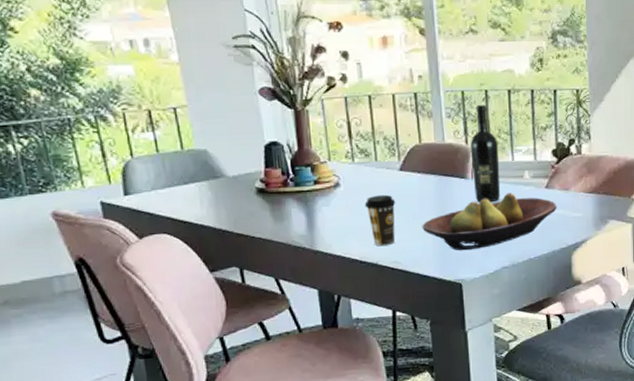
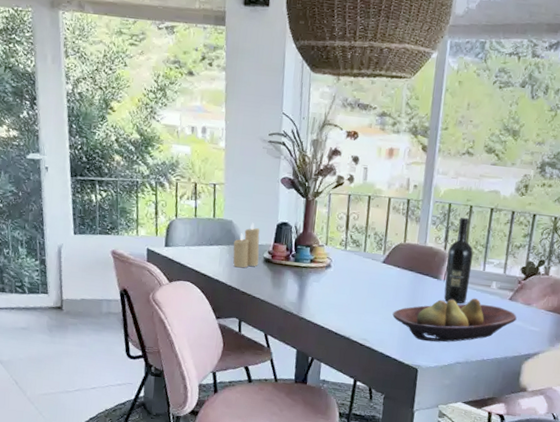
candle: none [213,147,251,206] -> present [233,222,260,268]
coffee cup: present [364,194,396,247] -> none [348,280,375,325]

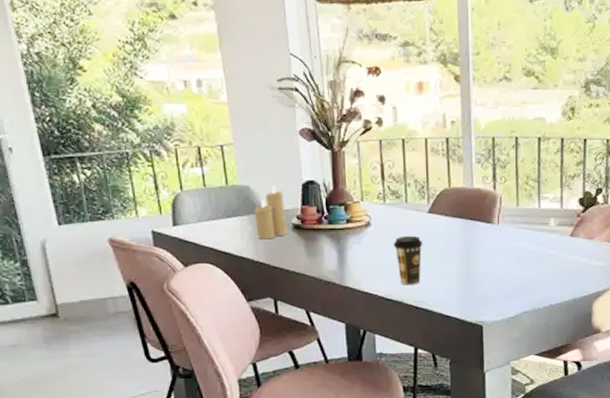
coffee cup: none [348,280,375,325] -> present [393,235,423,286]
fruit bowl: present [392,298,517,342] -> none [447,239,581,294]
wine bottle: present [443,217,474,304] -> none [498,151,526,248]

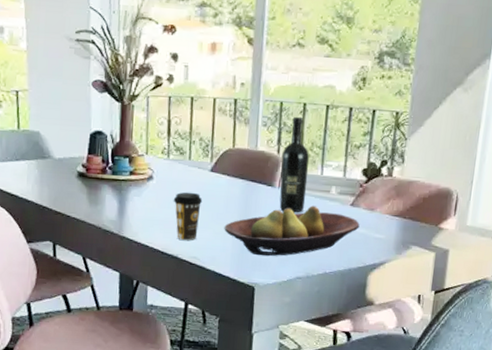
candle: present [254,185,288,240] -> none [42,132,72,185]
fruit bowl: none [447,239,581,294] -> present [224,205,360,257]
wine bottle: none [498,151,526,248] -> present [279,116,310,213]

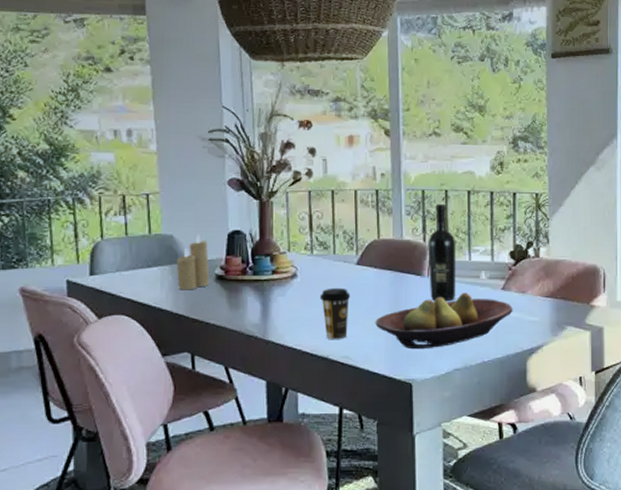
candle: none [42,132,72,185] -> present [176,234,210,290]

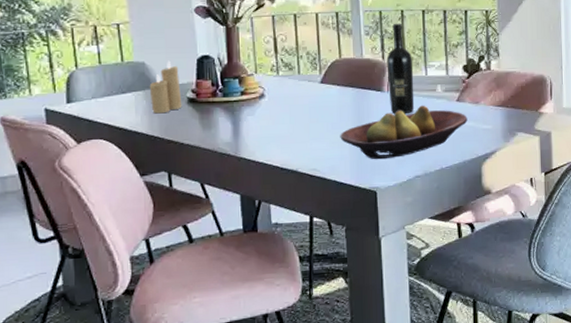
coffee cup: present [319,288,351,340] -> none [287,105,316,154]

